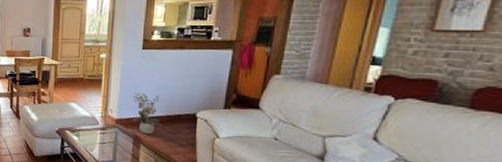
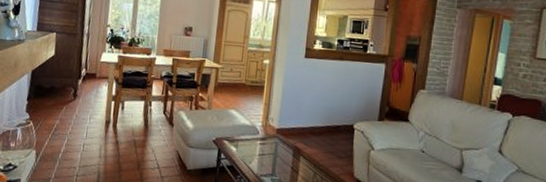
potted plant: present [133,92,163,134] -> none [294,101,322,145]

